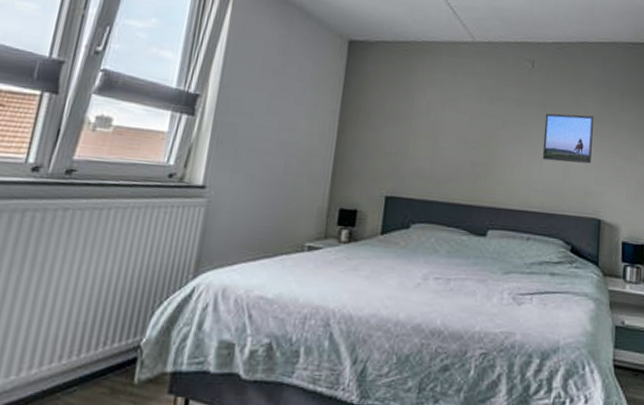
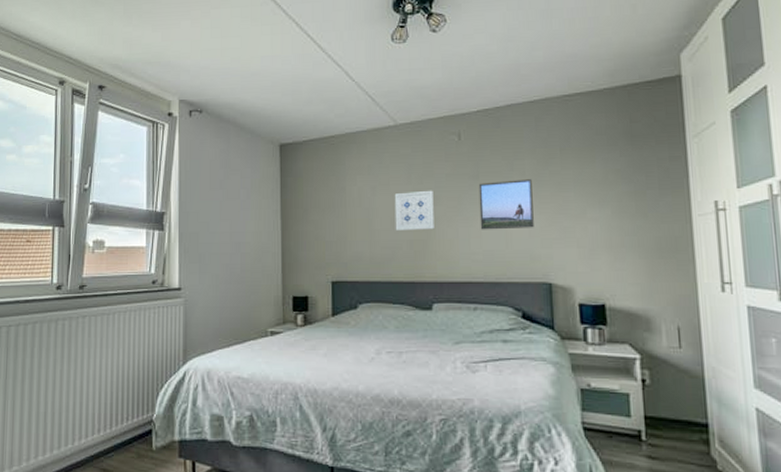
wall art: none [459,111,502,154] -> present [394,190,434,231]

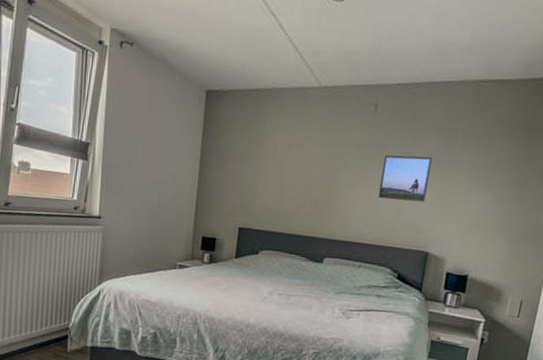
wall art: present [394,190,434,231] -> none [302,154,343,192]

